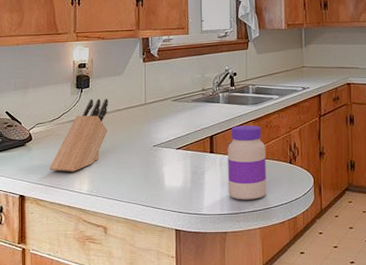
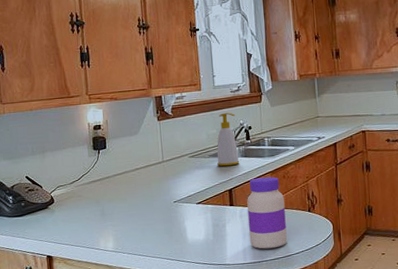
knife block: present [49,98,108,172] -> none [73,158,128,231]
soap bottle: none [200,58,223,112] -> present [217,112,240,167]

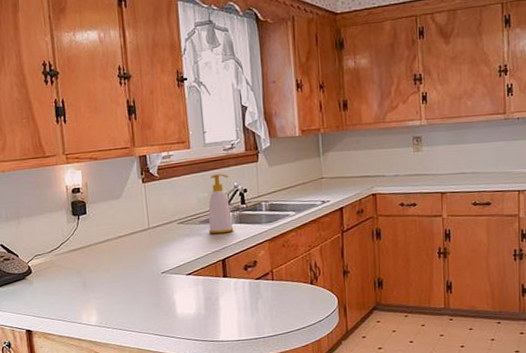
jar: present [247,177,287,249] -> none [242,245,287,325]

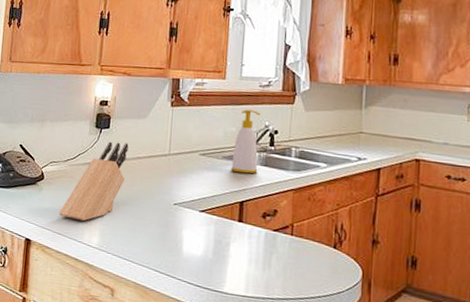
knife block: none [53,225,111,304] -> present [58,141,129,221]

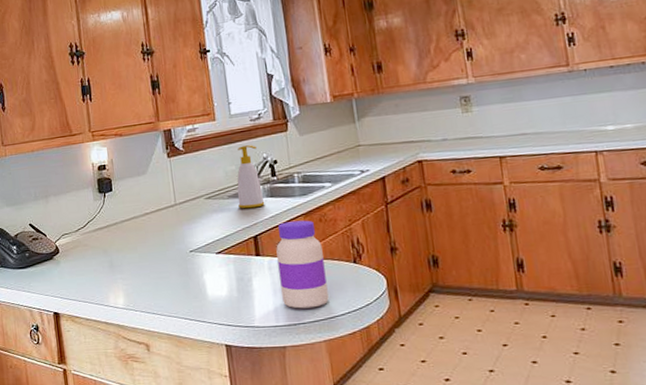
knife block: present [58,141,129,221] -> none [80,202,138,285]
jar: none [256,193,306,285] -> present [276,220,329,309]

